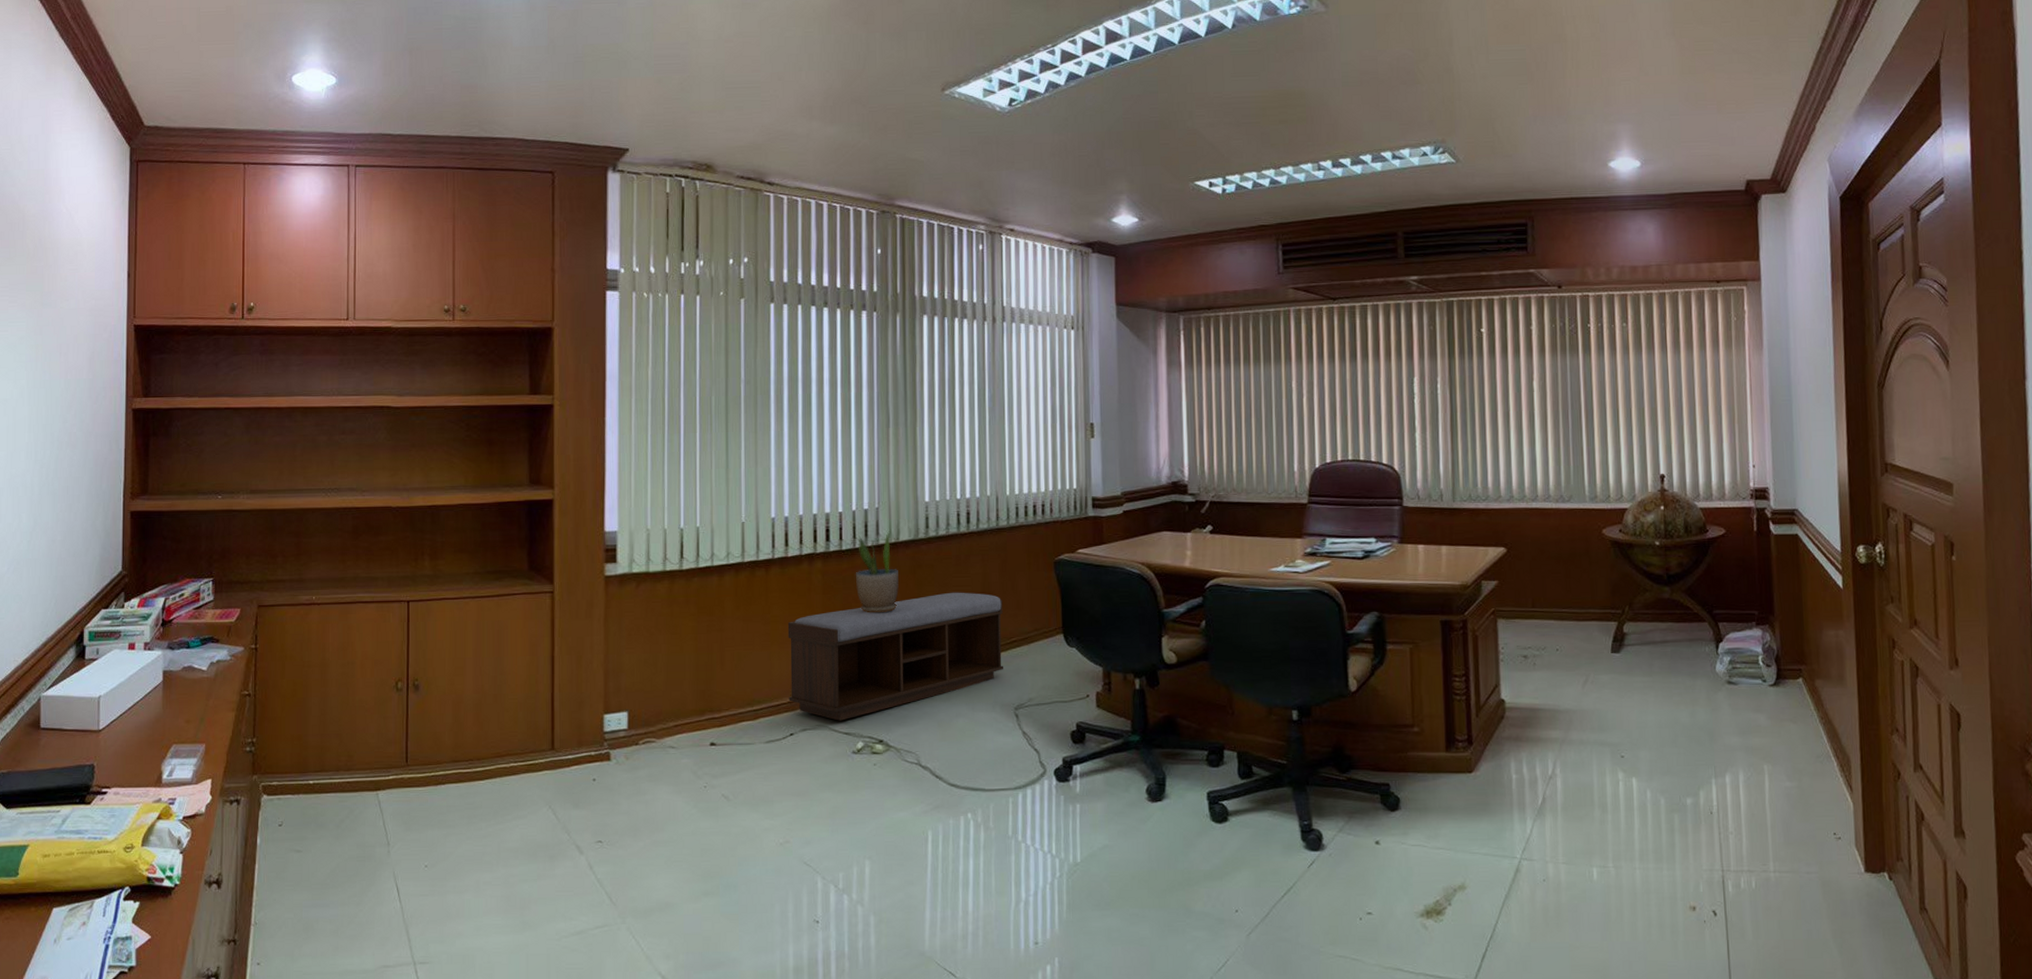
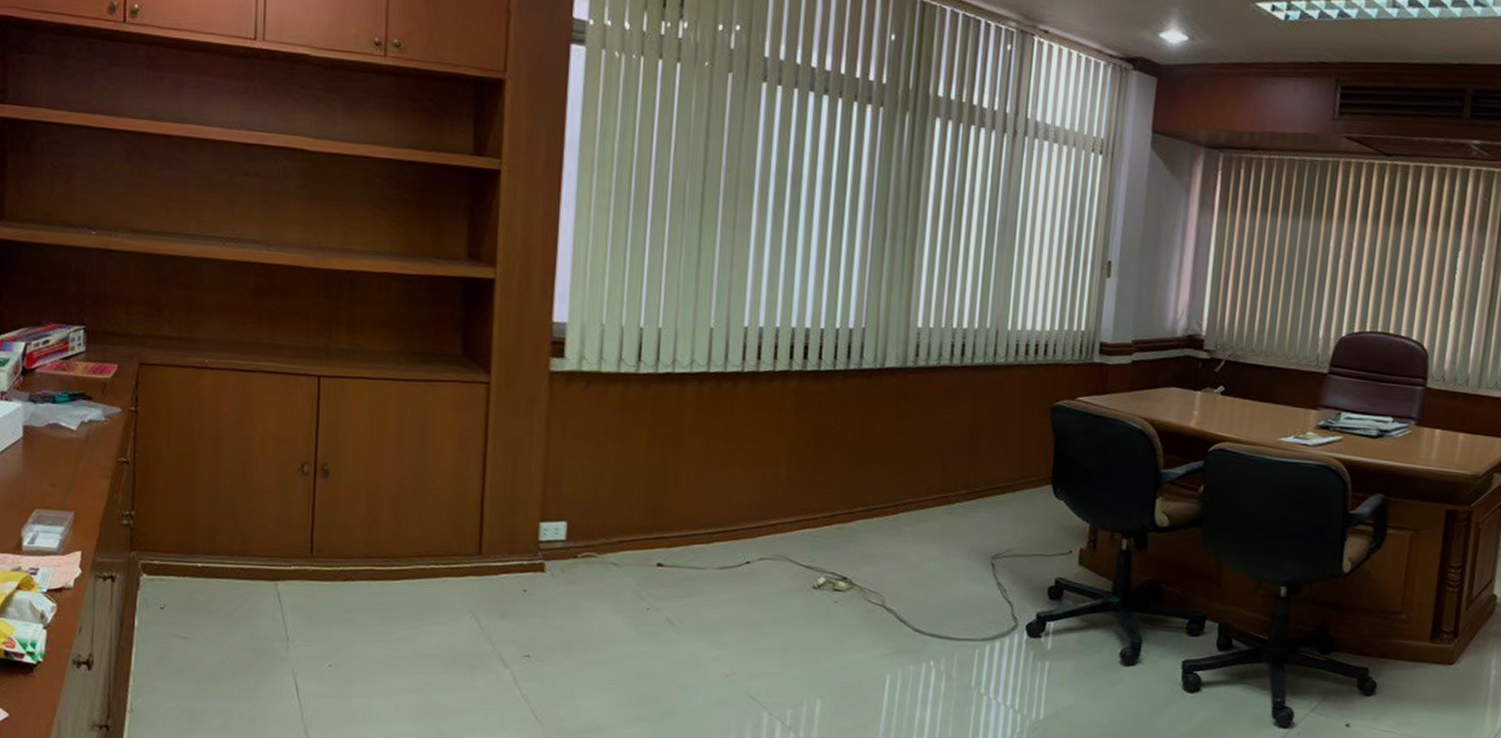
bench: present [787,592,1004,721] -> none [748,428,991,553]
potted plant: present [855,531,899,612] -> none [832,355,881,443]

